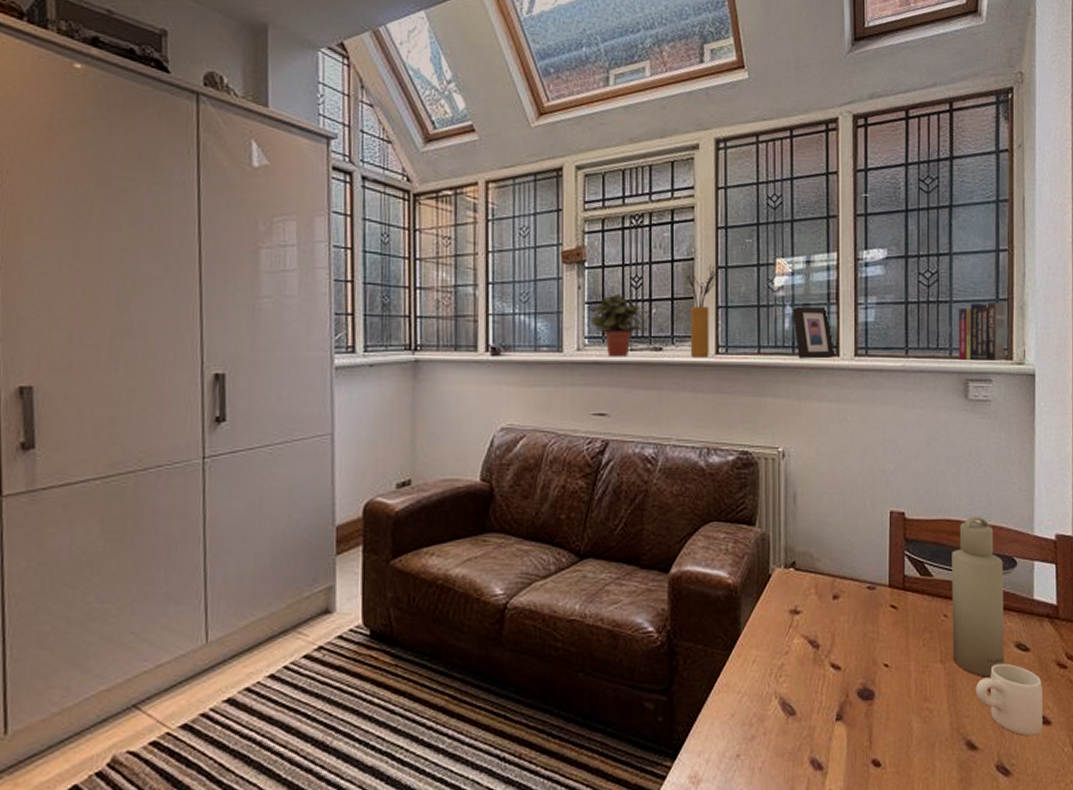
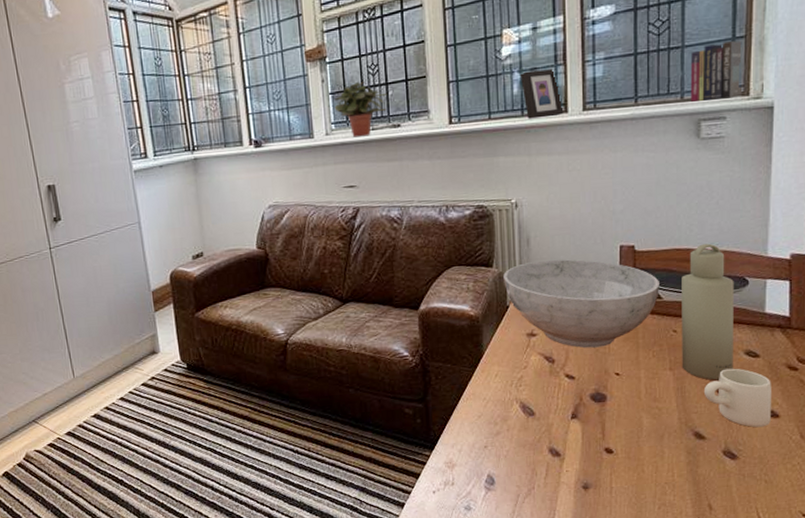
vase: present [686,263,721,358] -> none [418,42,450,130]
bowl: none [767,521,930,632] -> present [503,259,659,348]

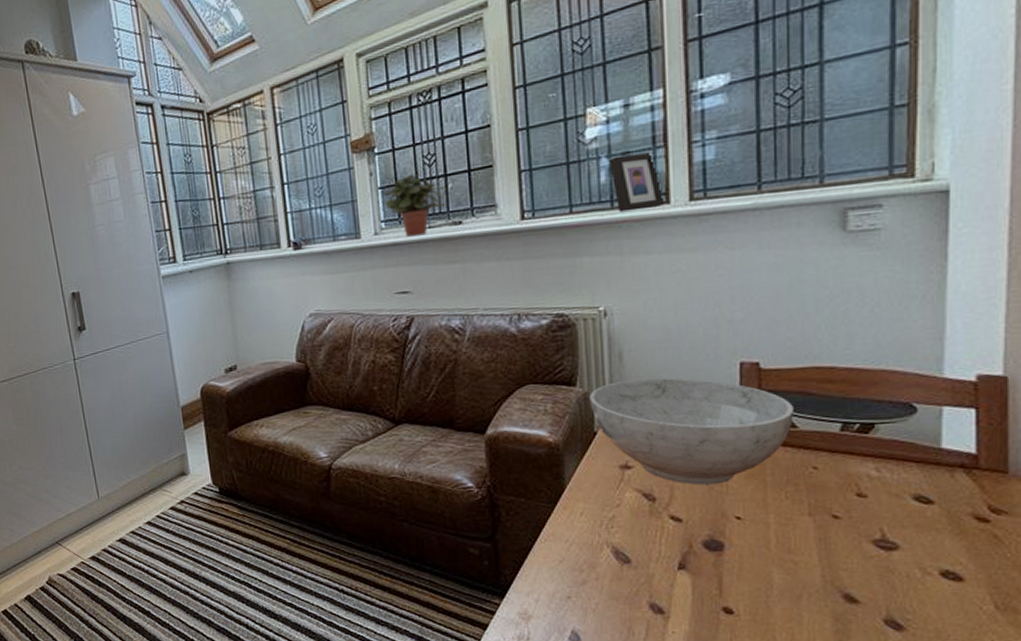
bottle: present [682,243,734,381] -> none [824,360,897,531]
books: present [690,40,744,102] -> none [832,109,906,187]
mug: present [703,368,771,428] -> none [855,516,952,593]

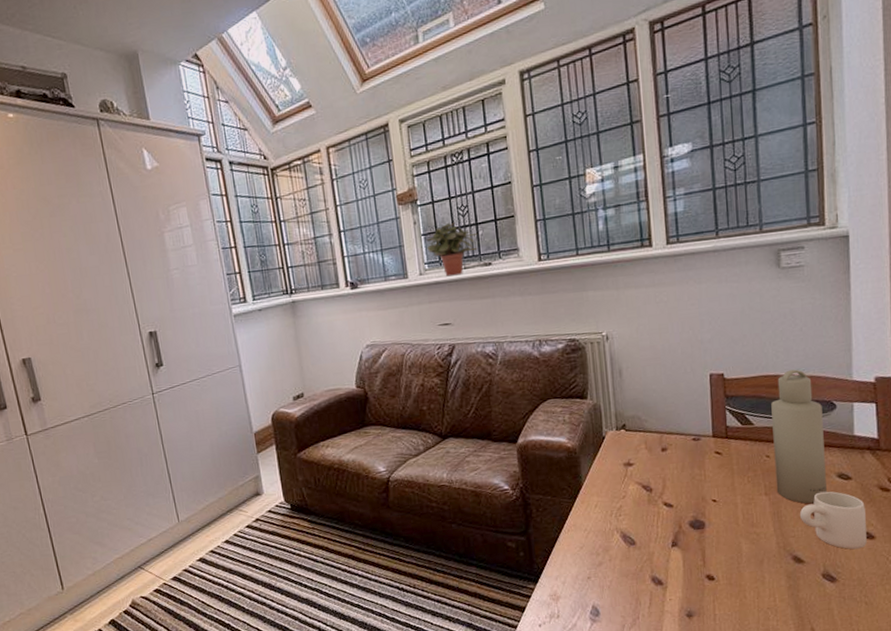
bowl: present [590,378,794,485] -> none [598,388,751,476]
picture frame: present [608,152,665,212] -> none [604,205,649,254]
bottle: none [824,360,897,531] -> present [771,369,827,504]
mug: none [855,516,952,593] -> present [799,491,867,550]

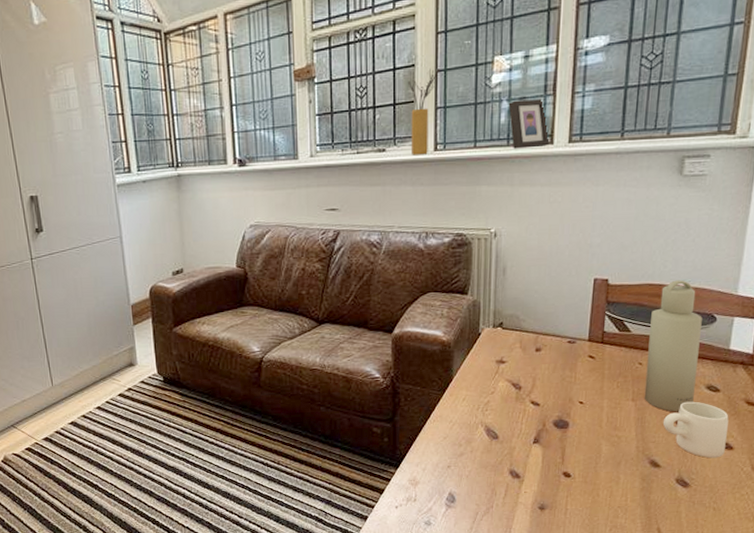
potted plant: present [426,222,478,277] -> none [320,103,374,160]
vase: none [506,183,536,267] -> present [407,67,441,155]
picture frame: none [604,205,649,254] -> present [508,99,550,149]

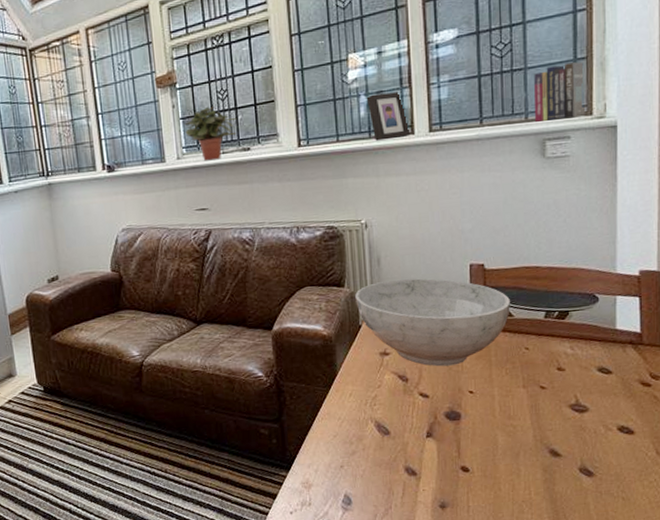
potted plant: none [320,103,374,160] -> present [184,106,237,161]
vase: present [407,67,441,155] -> none [266,67,297,152]
bowl: none [477,289,630,377] -> present [355,278,510,367]
bottle: present [644,280,702,413] -> none [532,261,586,398]
mug: present [662,401,729,459] -> none [557,385,626,445]
books: none [676,78,735,138] -> present [534,61,586,122]

